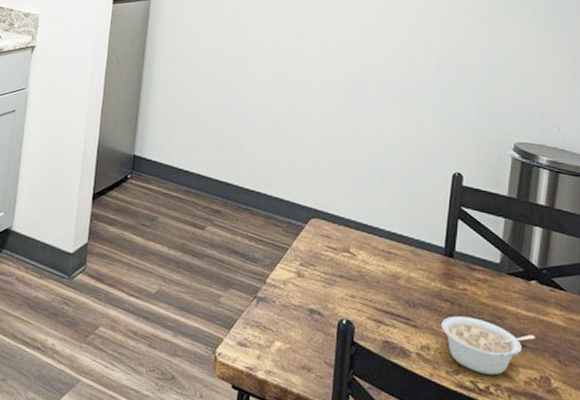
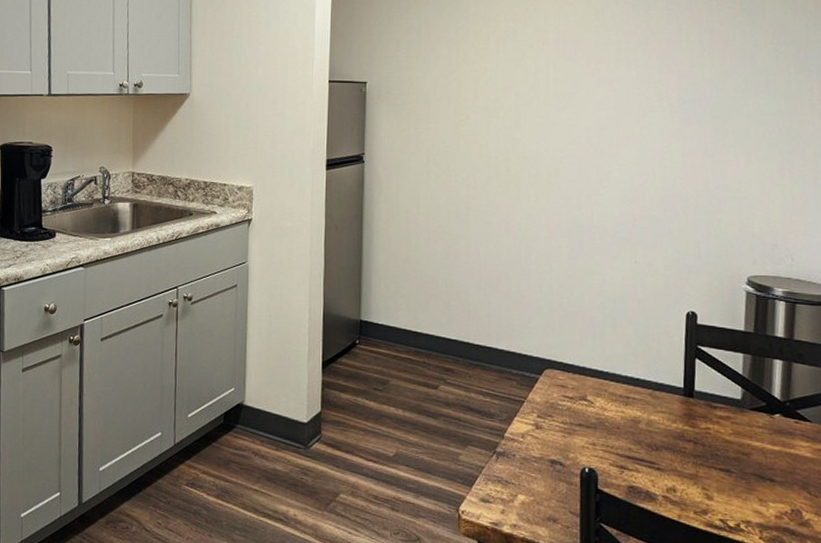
legume: present [441,315,536,375] -> none [686,455,784,512]

